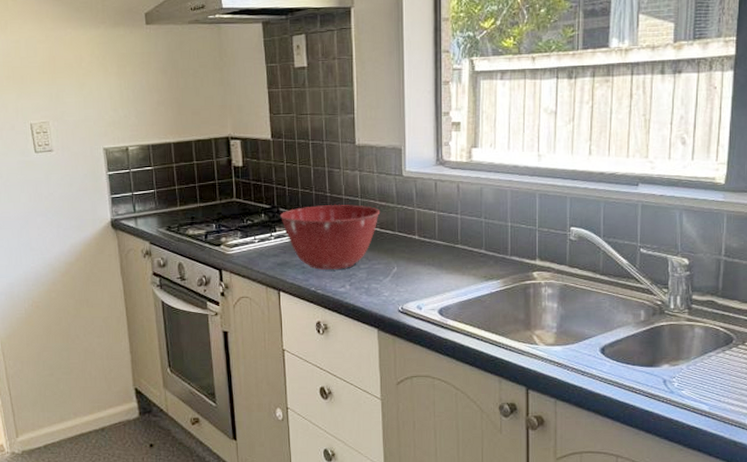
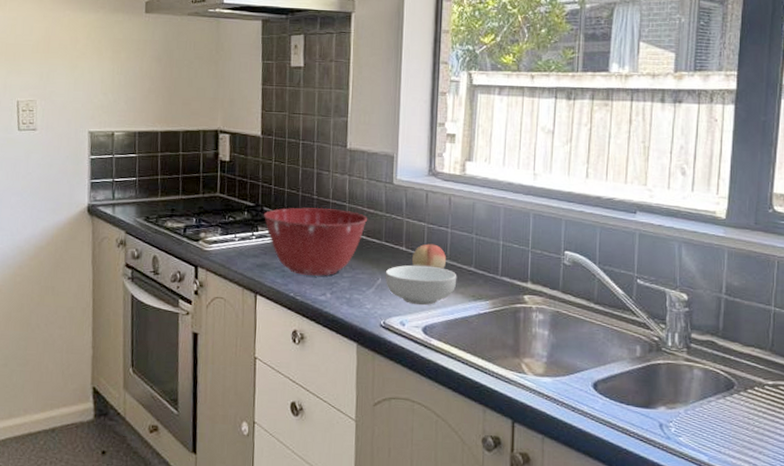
cereal bowl: none [400,251,469,290] -> present [385,265,457,306]
fruit: none [424,230,458,254] -> present [411,243,447,269]

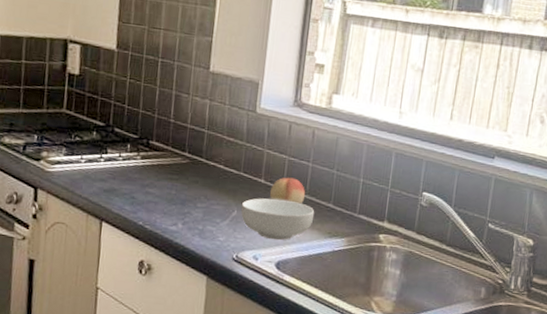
mixing bowl: present [263,207,367,276] -> none [113,130,226,205]

